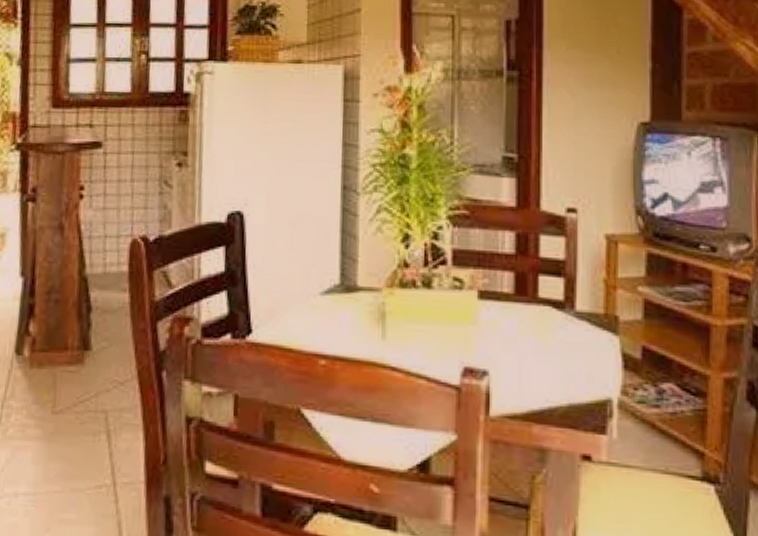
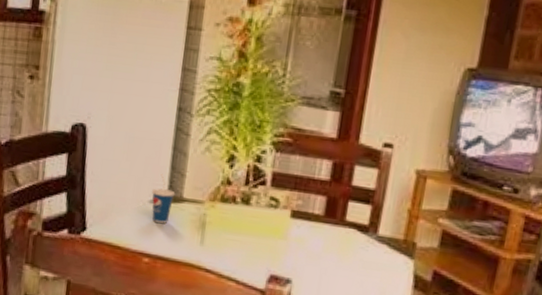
cup: none [321,261,349,317] -> present [151,174,175,223]

